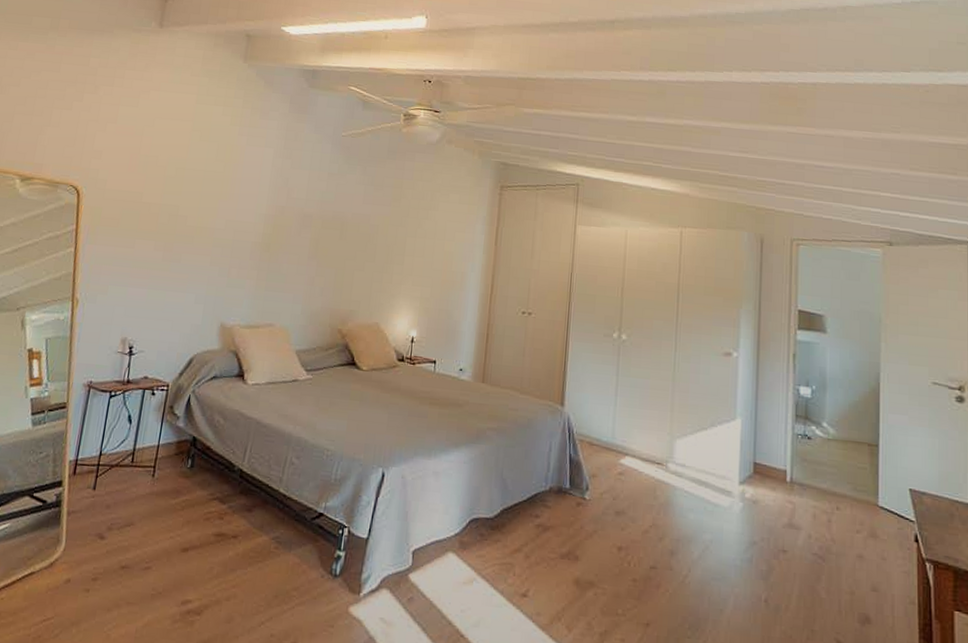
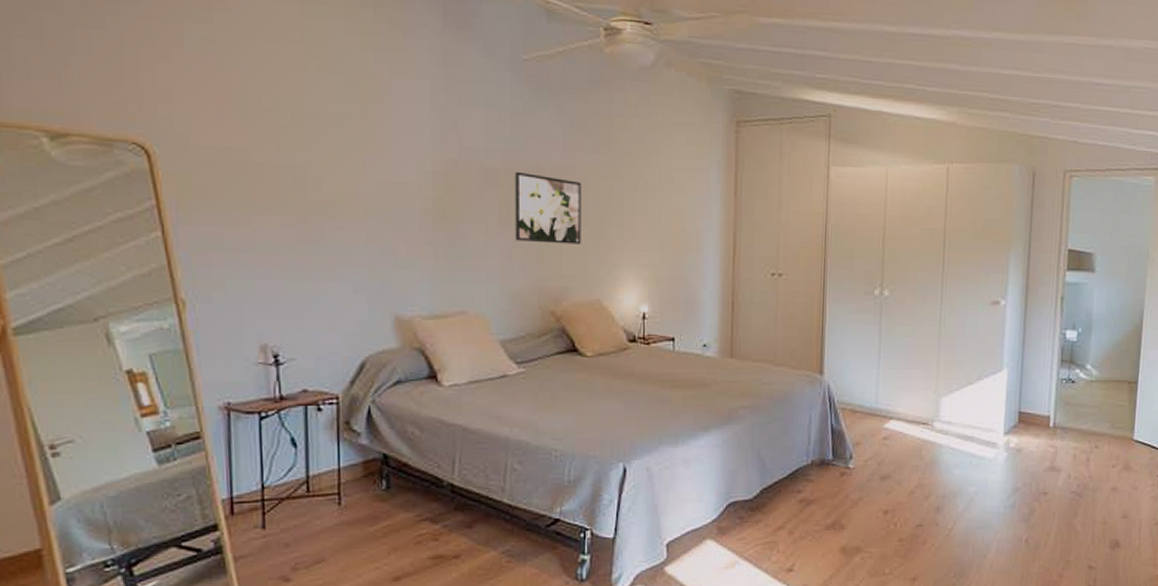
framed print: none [318,217,374,277] -> present [514,171,581,244]

